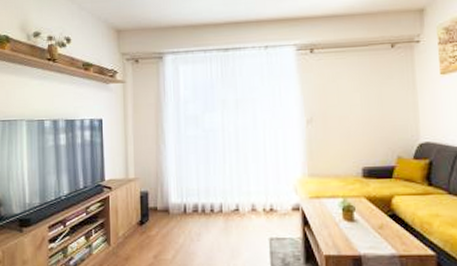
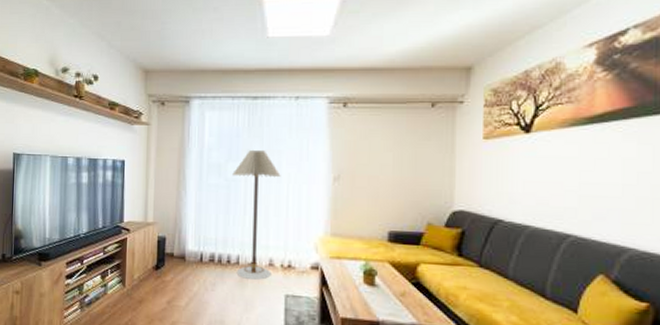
floor lamp: none [210,99,257,226] -> present [232,149,281,280]

